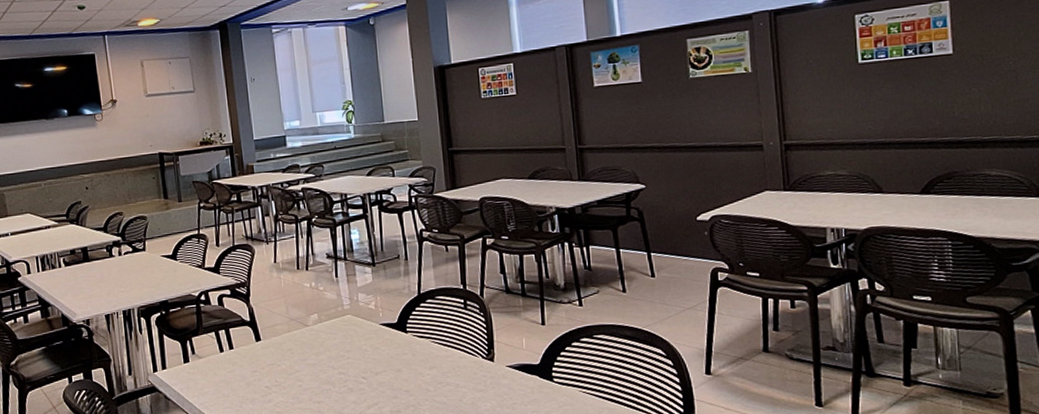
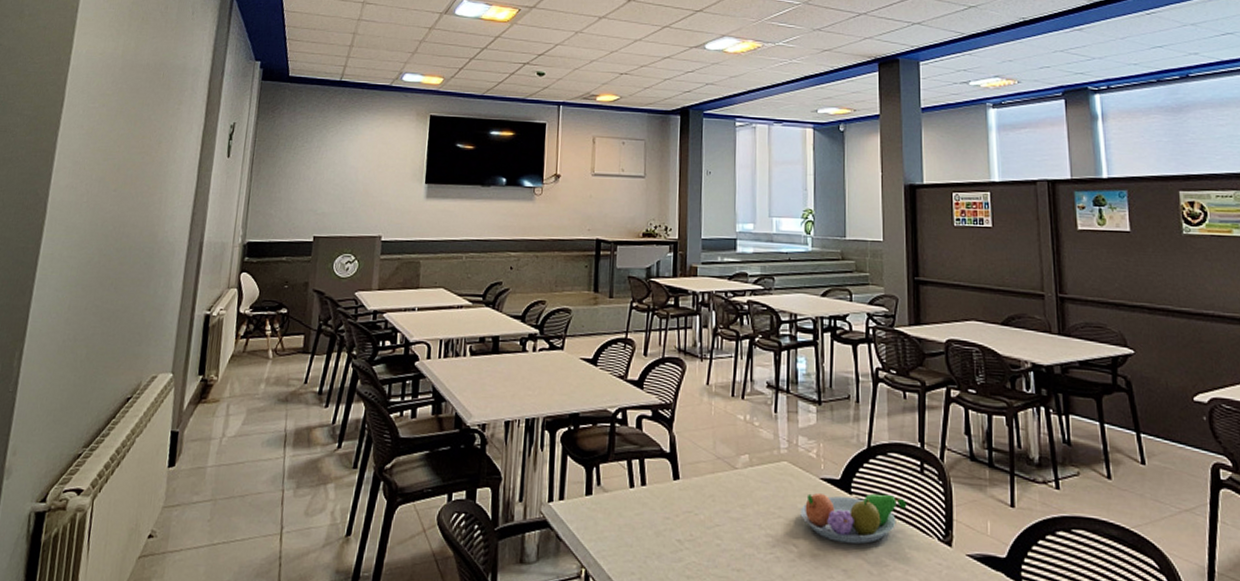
fruit bowl: none [365,328,455,371] -> present [800,492,907,545]

